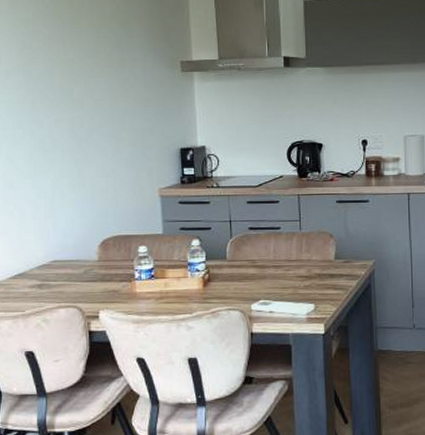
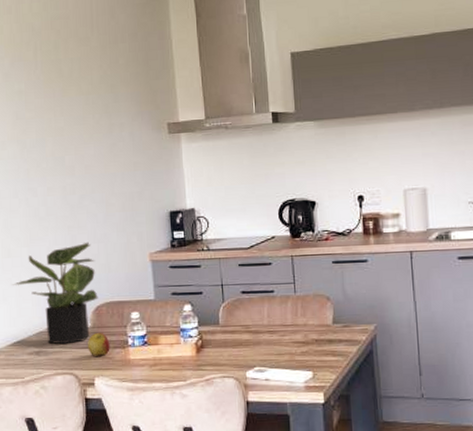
potted plant: none [14,175,105,278] -> present [12,242,98,345]
apple: none [93,265,116,289] -> present [88,332,110,356]

